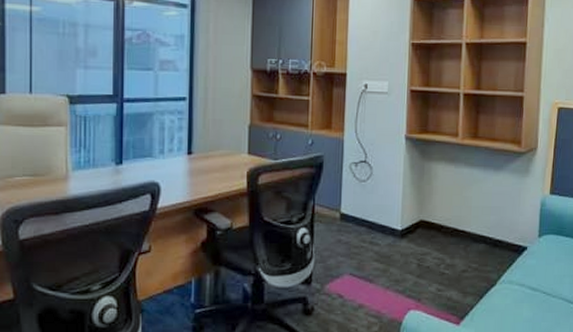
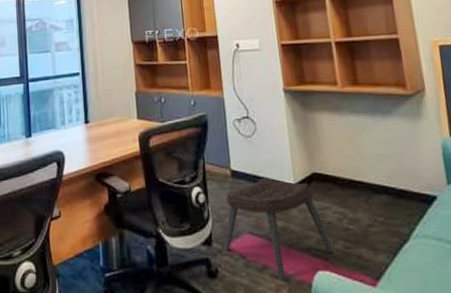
ottoman: none [323,223,427,319] -> present [224,178,334,281]

